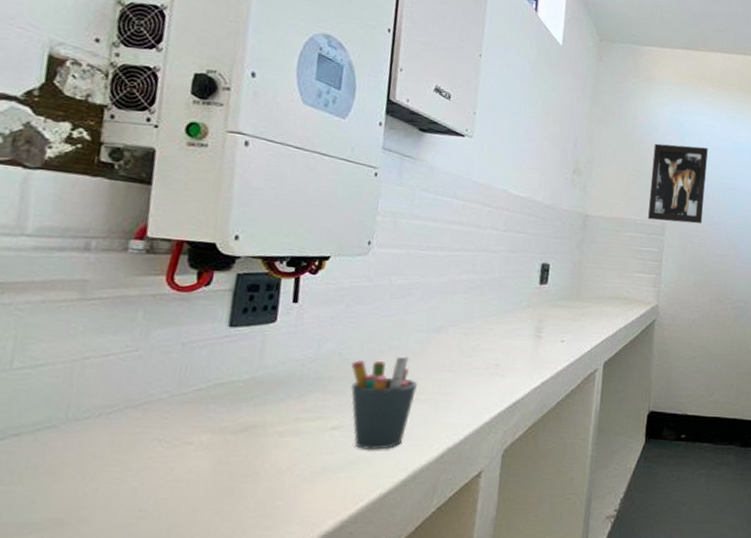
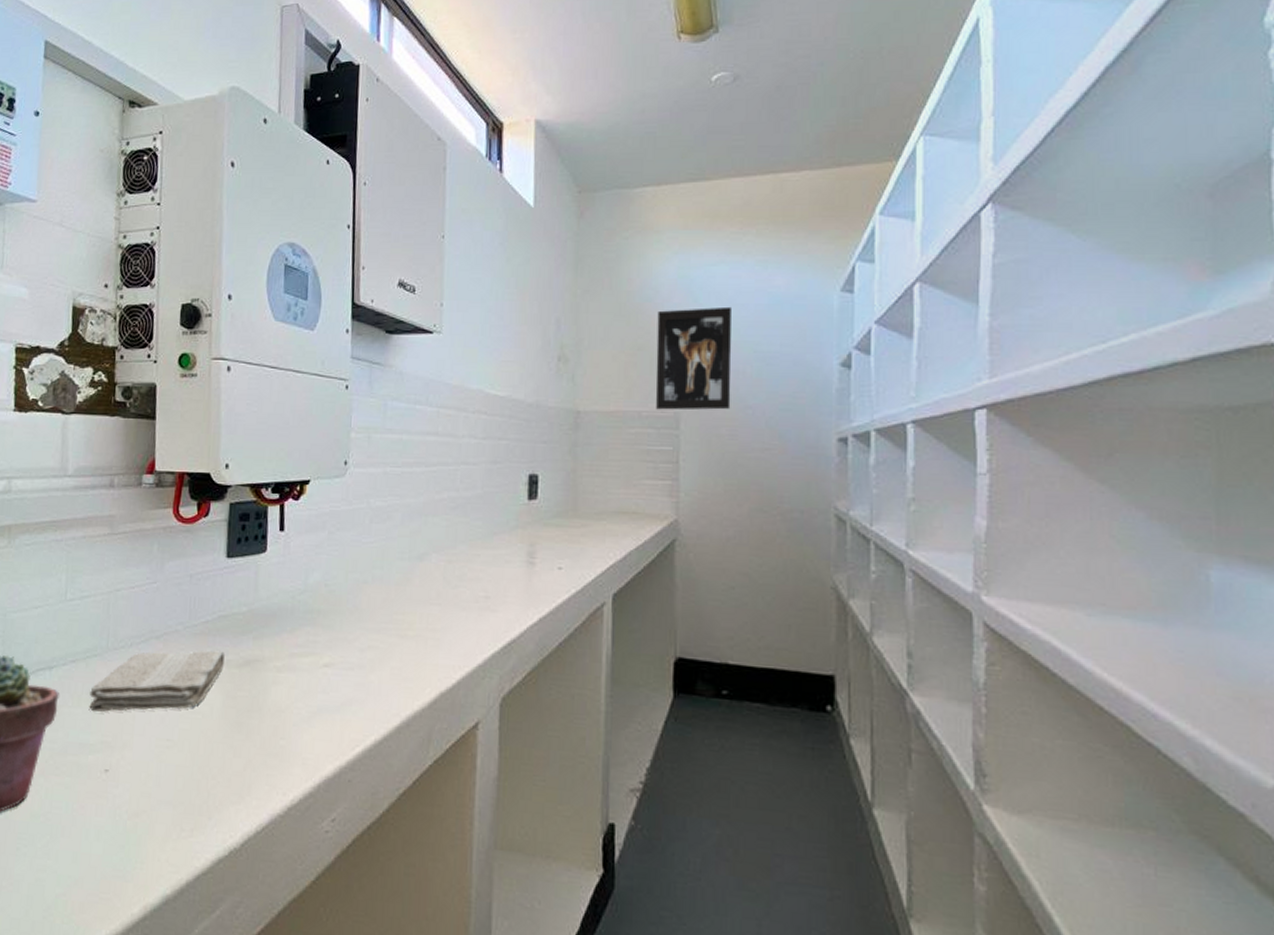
washcloth: none [34,418,219,488] -> present [89,650,225,713]
pen holder: present [350,356,417,451] -> none [338,587,403,692]

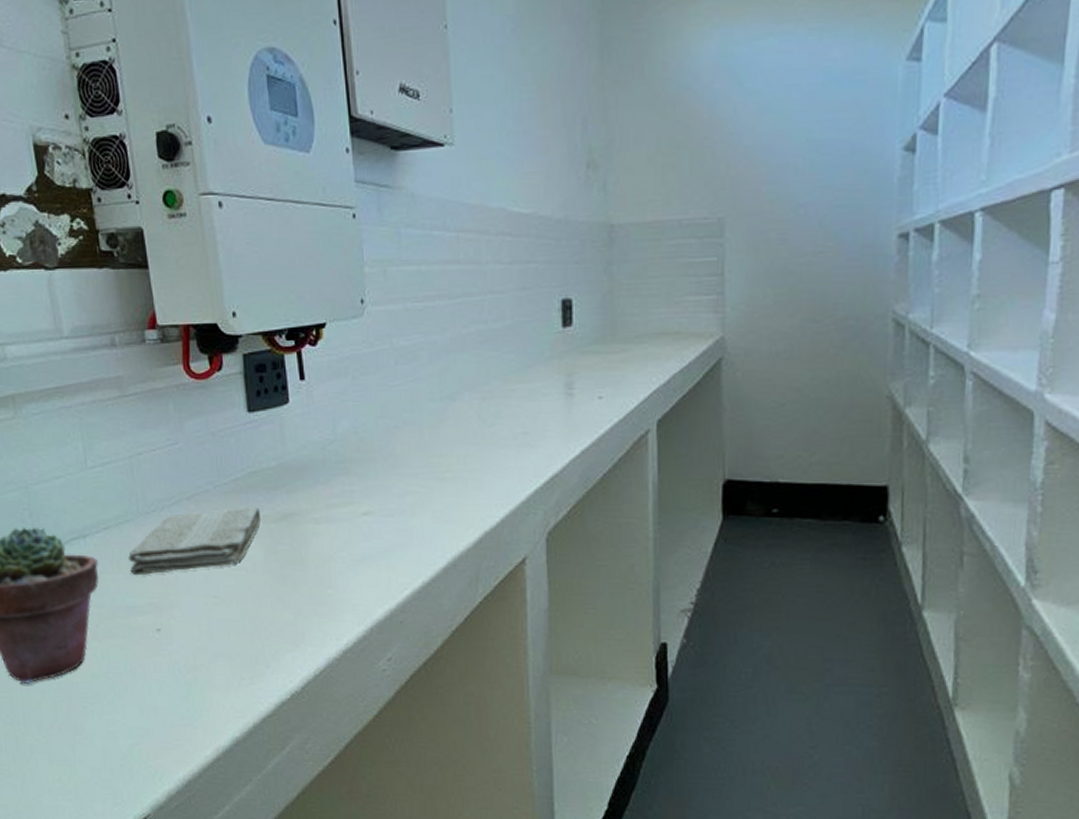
wall art: present [655,306,732,410] -> none [696,88,782,217]

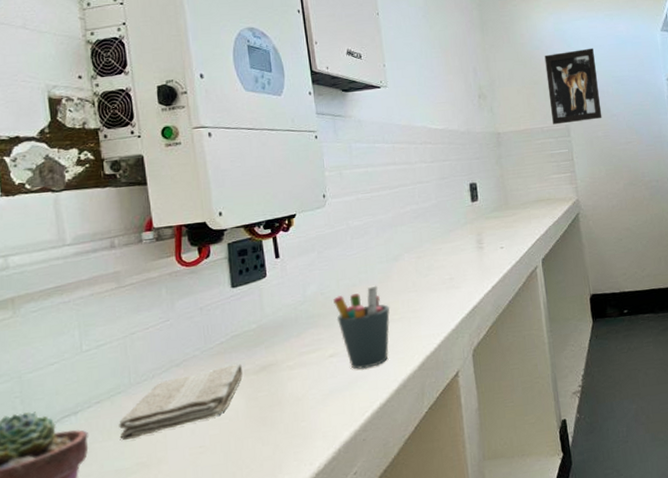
pen holder: none [370,430,441,537] -> present [333,285,390,370]
wall art: none [696,88,782,217] -> present [544,48,602,125]

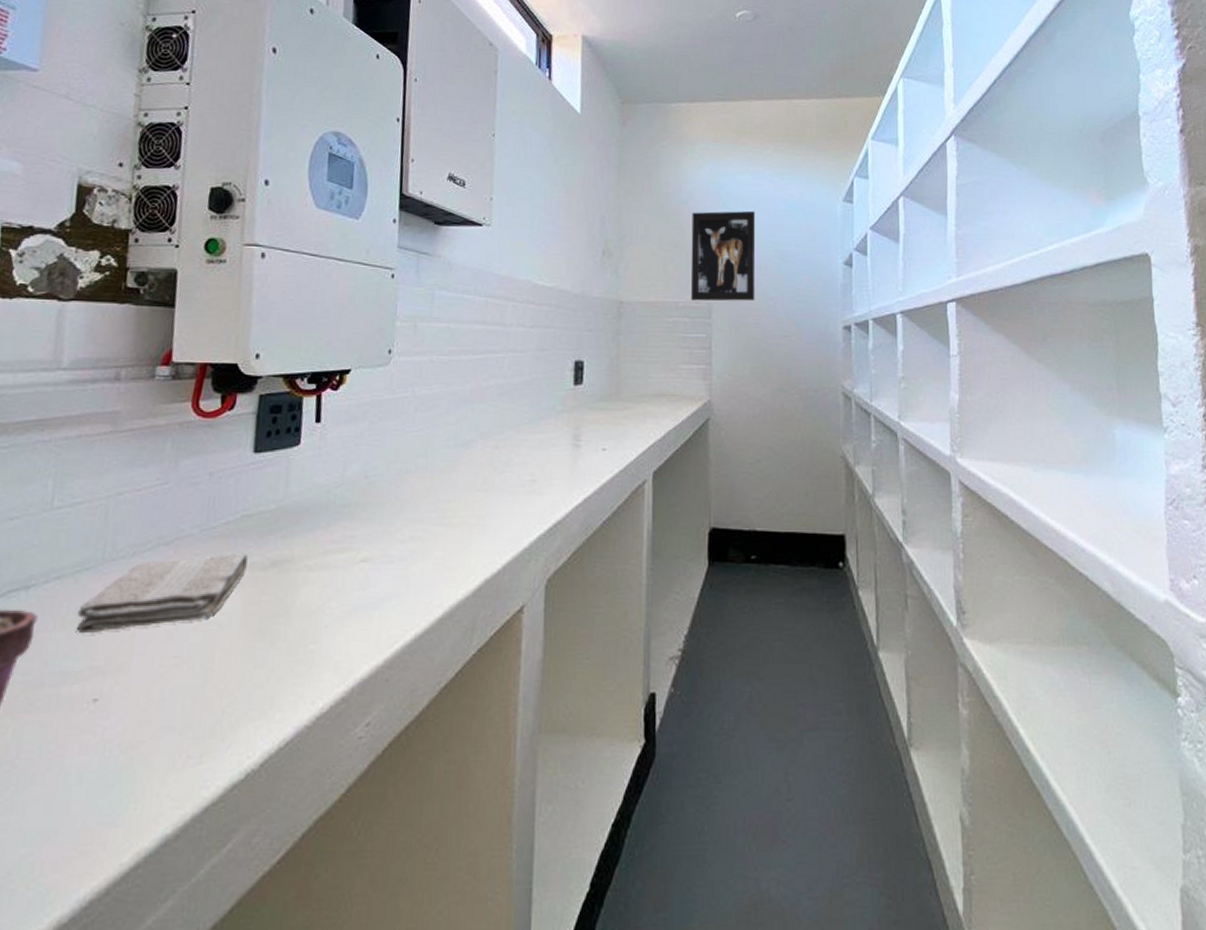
pen holder: present [333,285,390,370] -> none [378,475,448,585]

